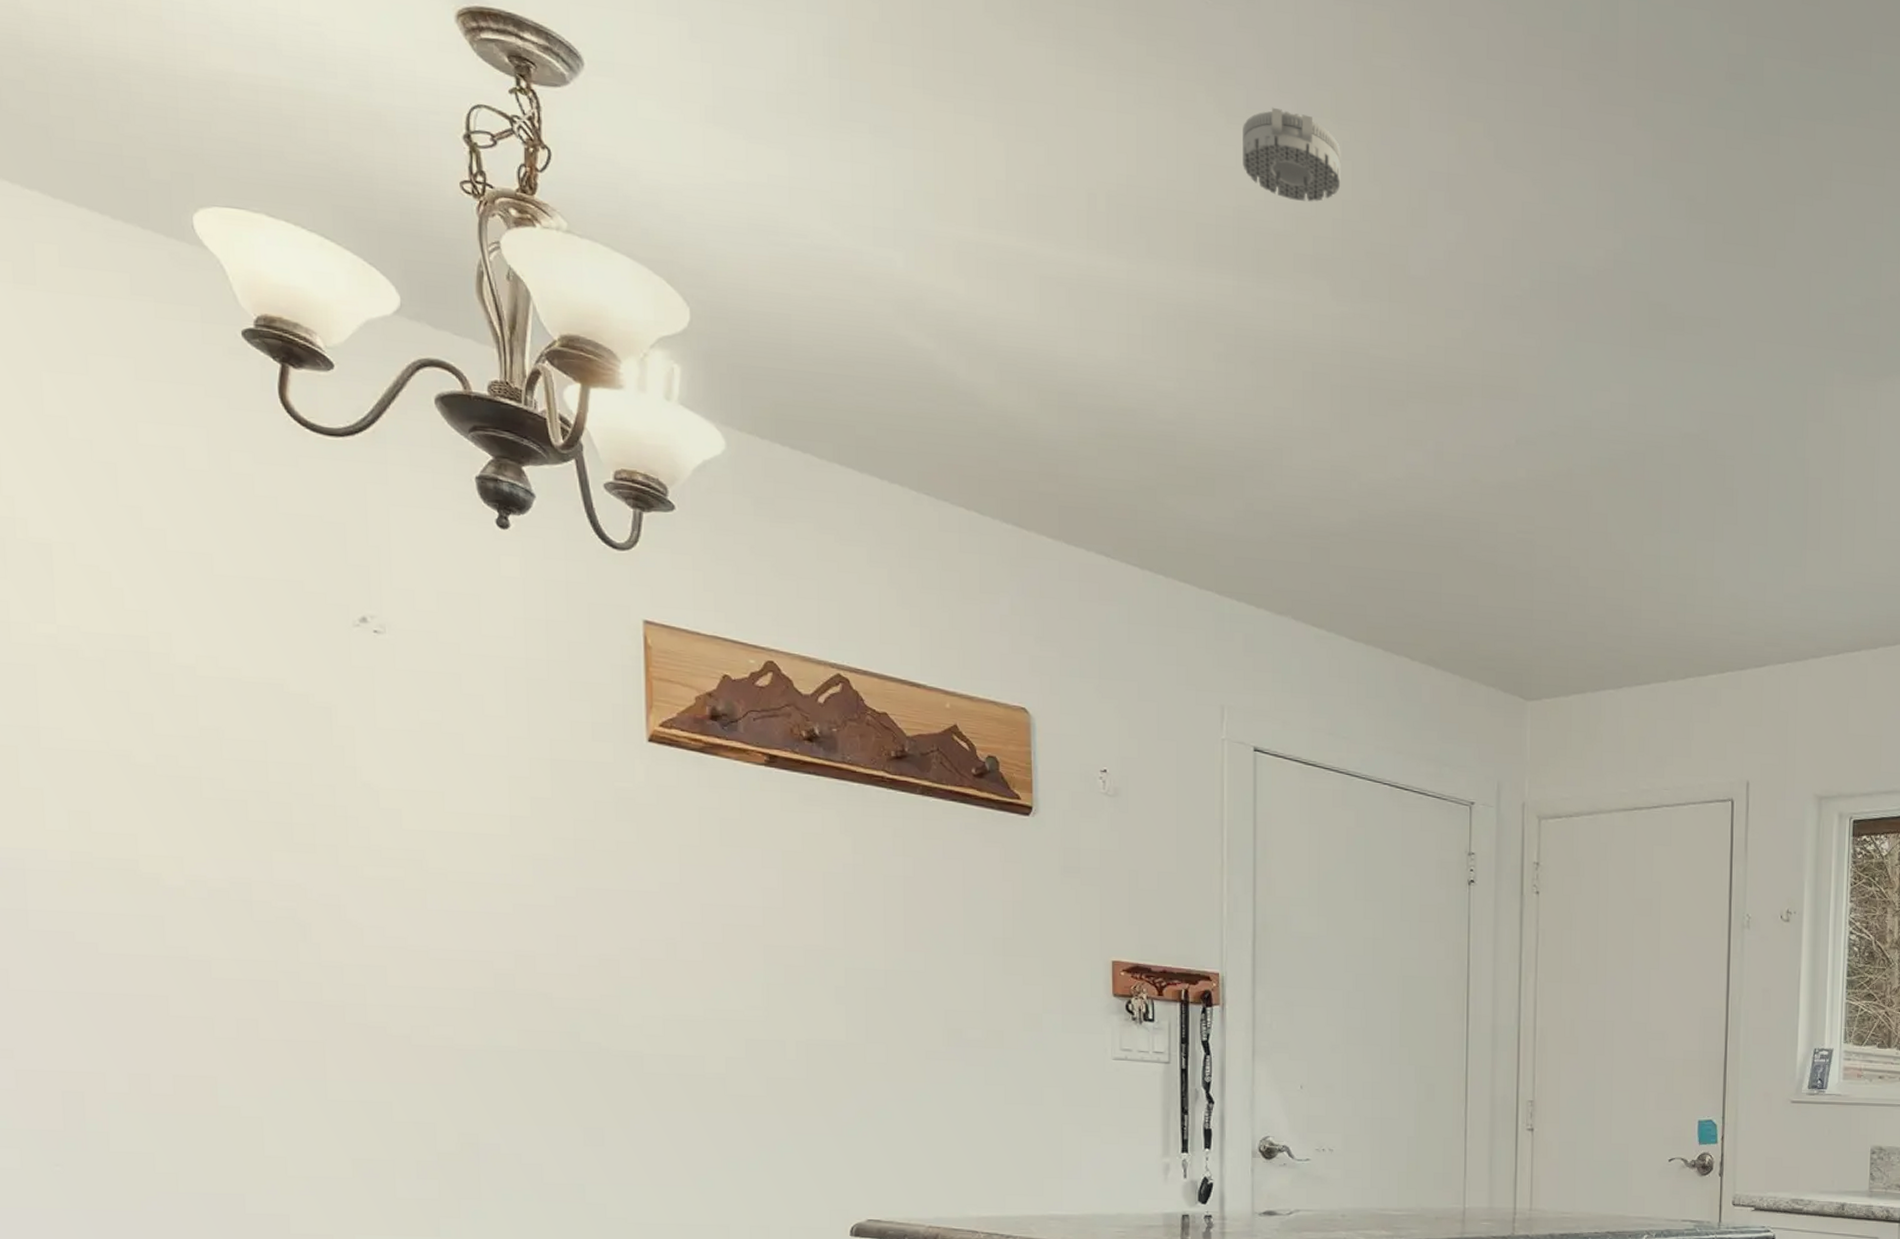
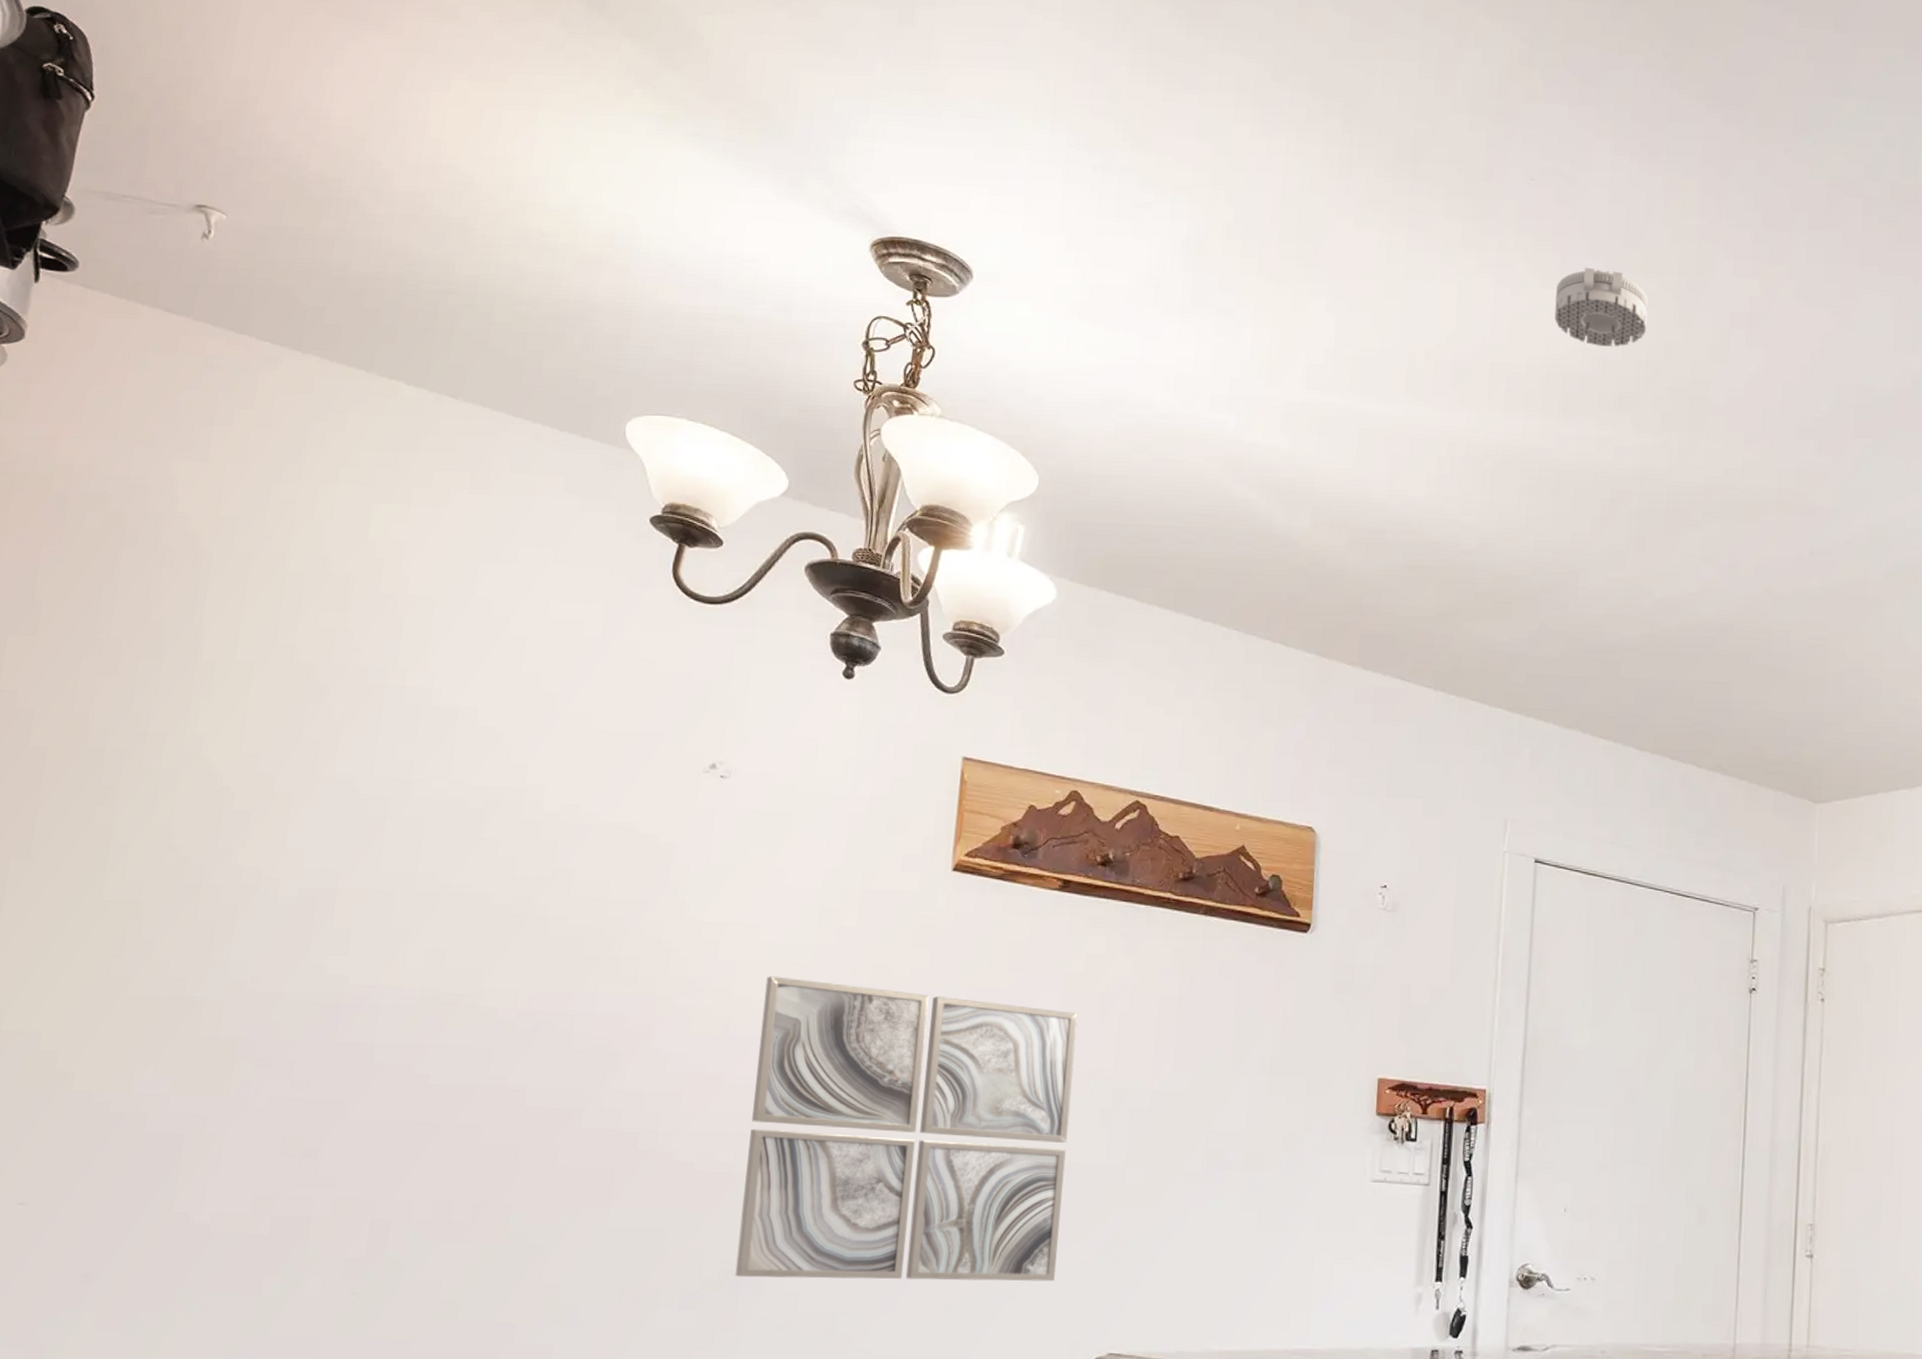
wall art: none [460,847,806,1153] -> present [735,976,1078,1282]

